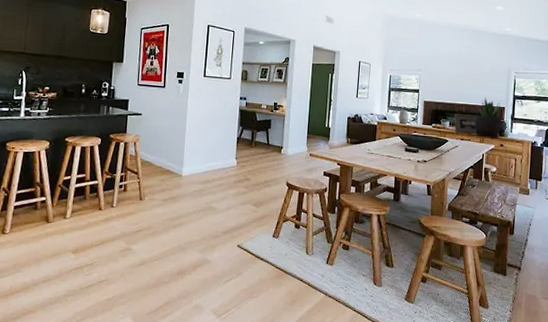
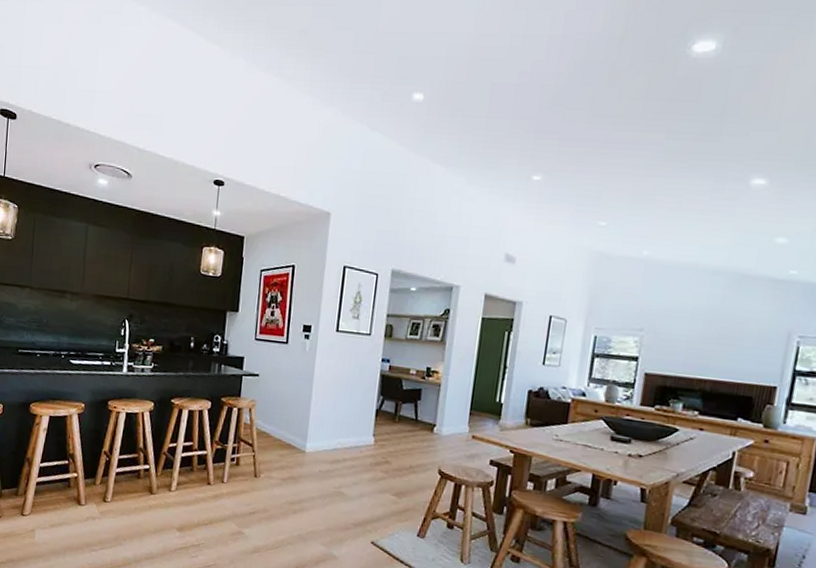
picture frame: present [454,114,477,135] -> none [690,392,728,424]
planter: present [475,97,503,139] -> none [723,371,771,431]

